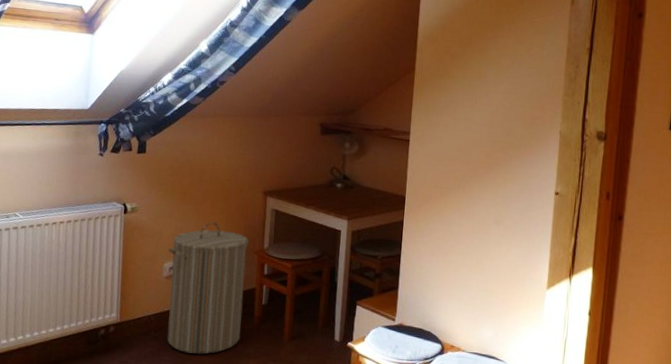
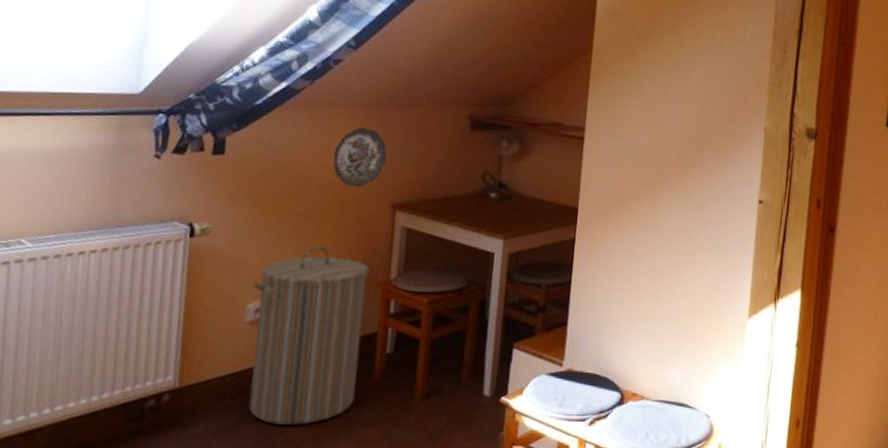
decorative plate: none [221,133,259,178] -> present [333,128,387,188]

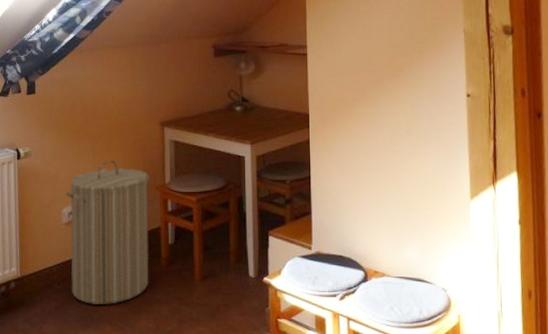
decorative plate: present [333,128,387,188] -> none [113,64,152,111]

